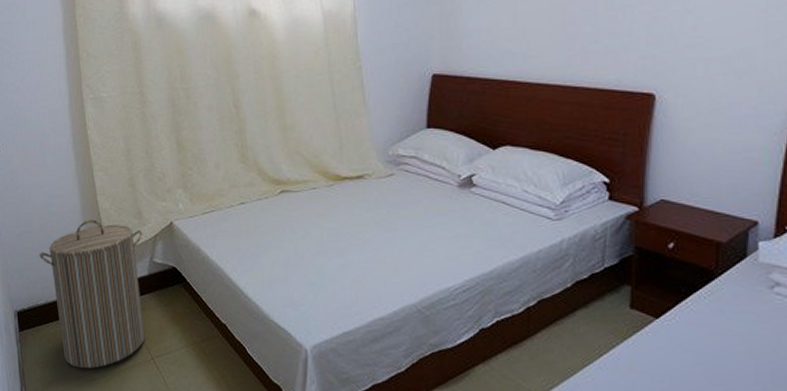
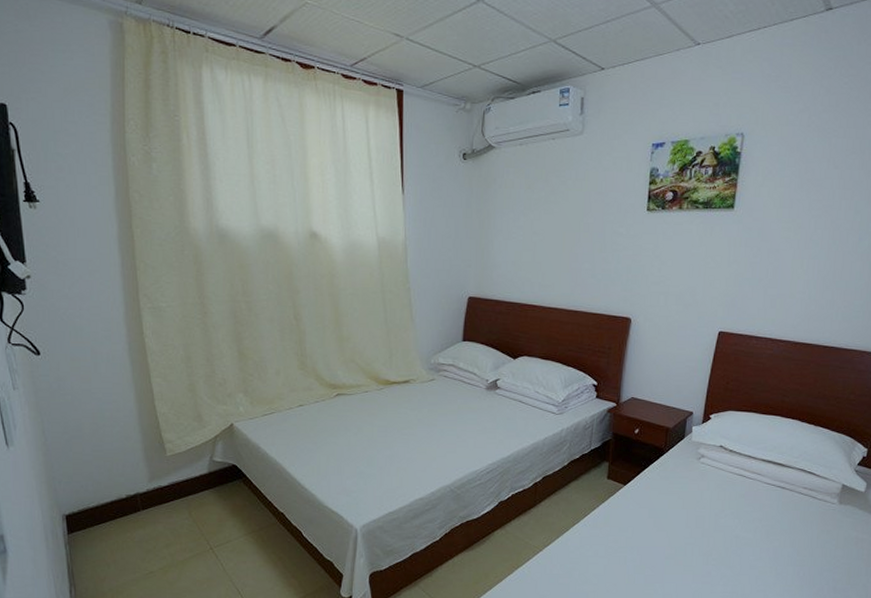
laundry hamper: present [39,219,145,369] -> none [90,423,204,564]

